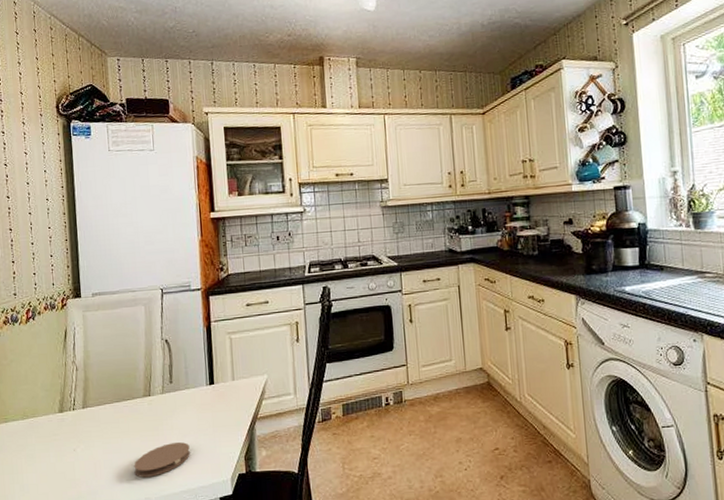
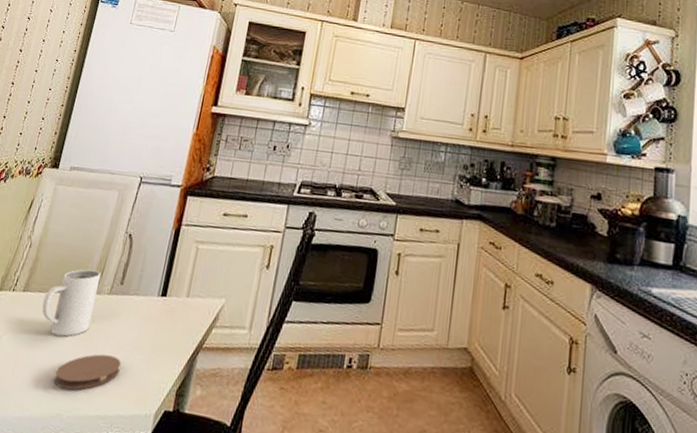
mug: none [103,376,153,437] -> present [42,269,102,337]

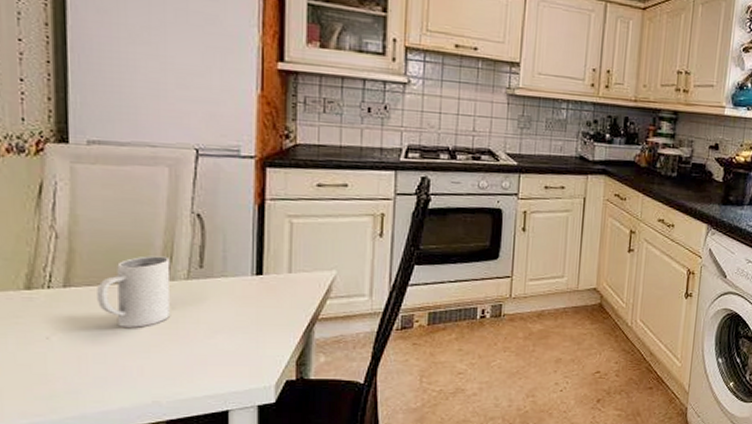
coaster: present [53,354,121,391] -> none [138,339,221,377]

